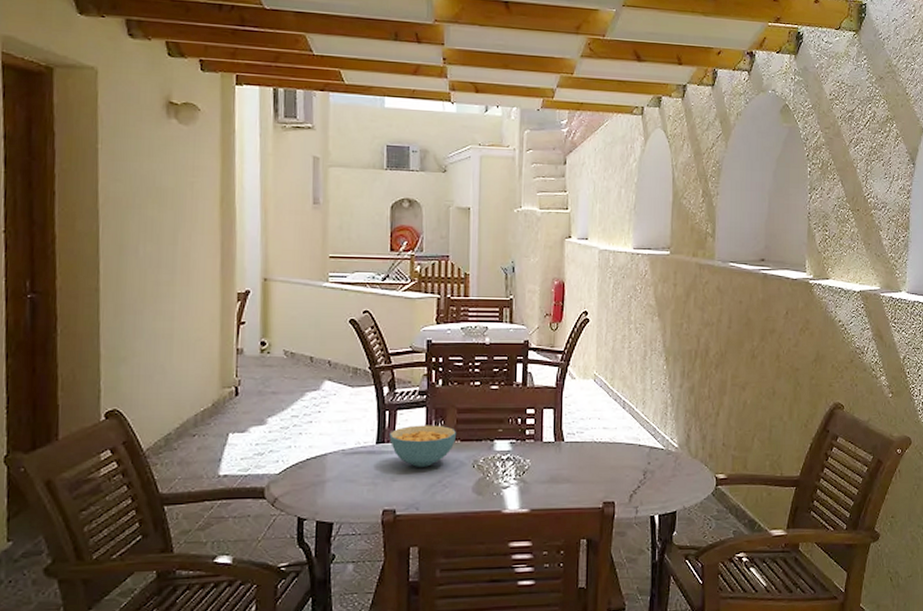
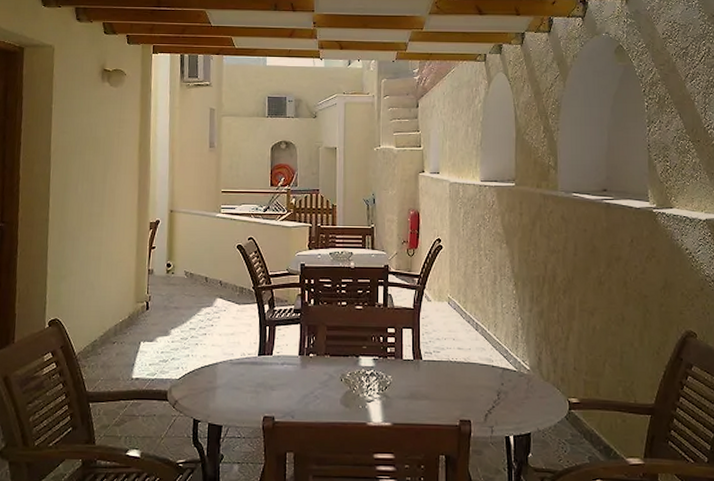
cereal bowl: present [389,425,457,467] -> none [269,340,327,379]

